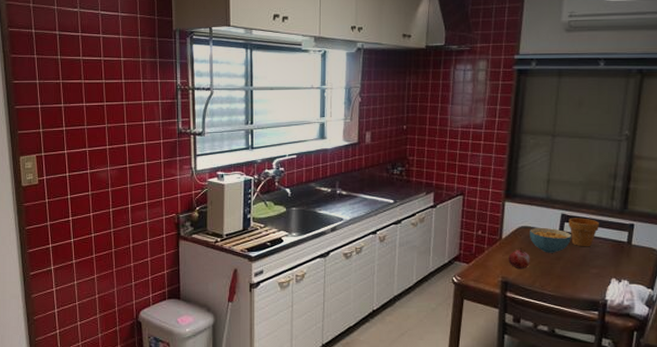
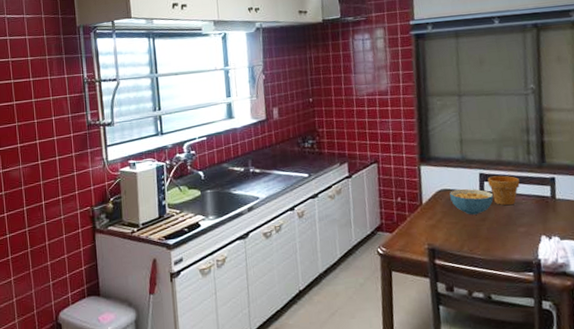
fruit: present [508,248,530,270] -> none [431,212,455,235]

